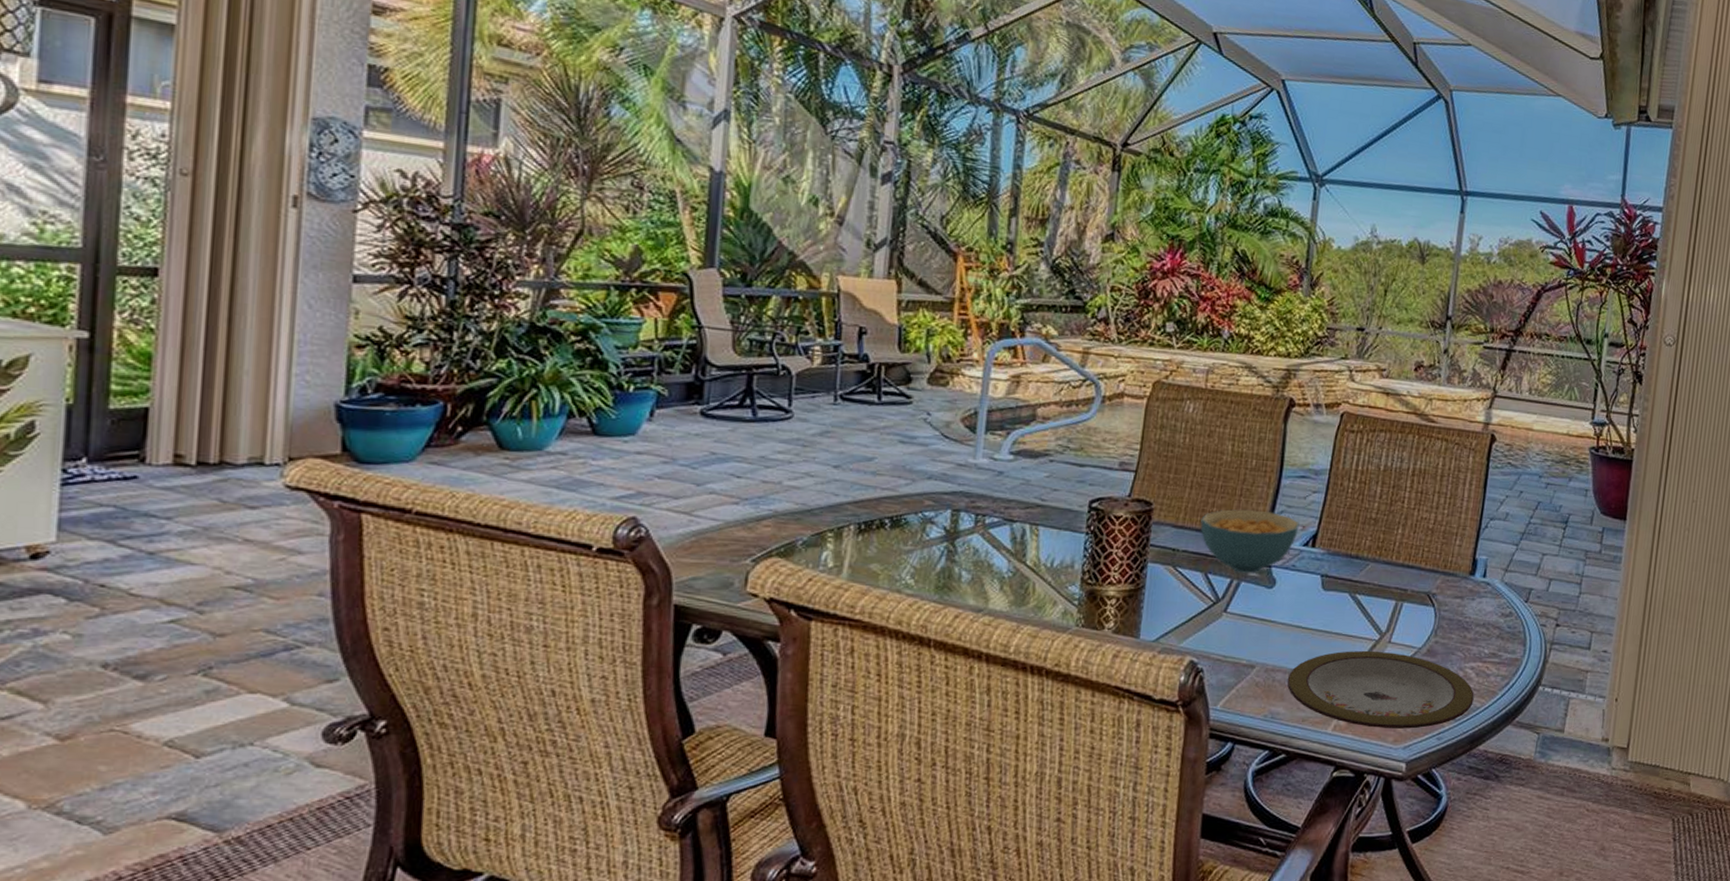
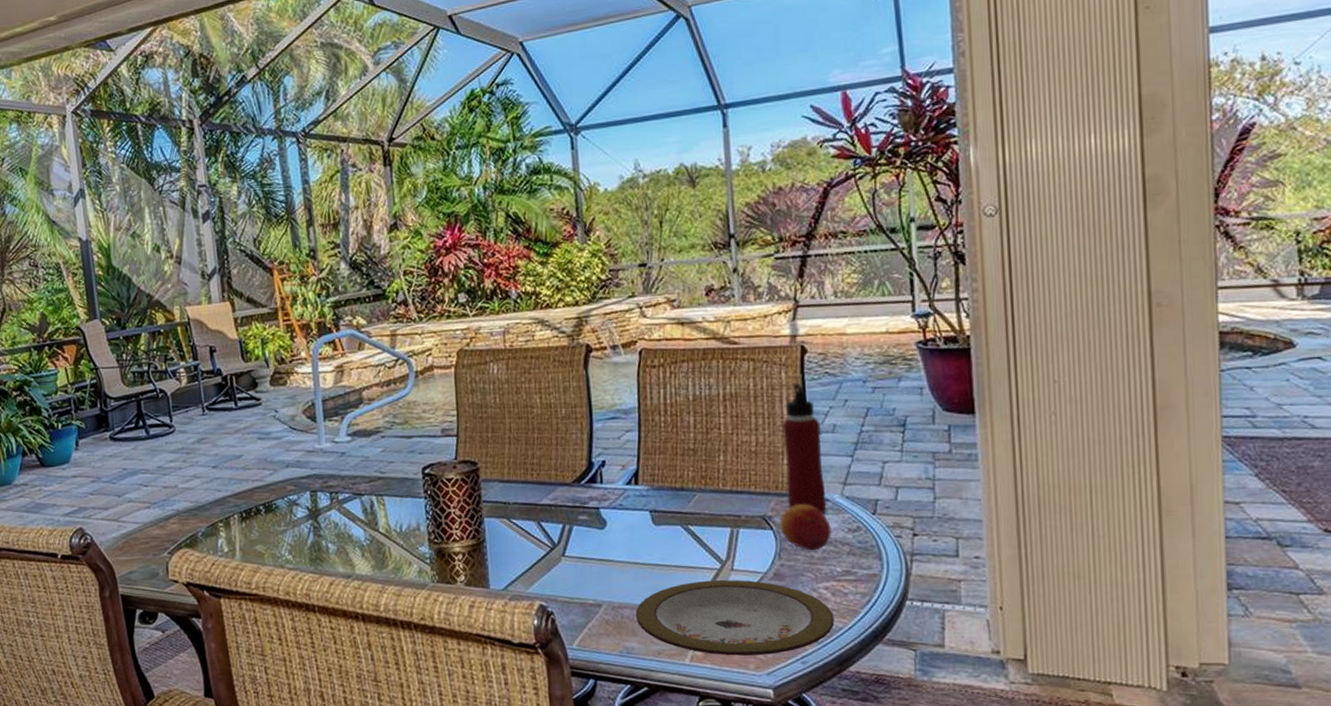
cereal bowl: present [1200,509,1300,573] -> none [524,456,619,517]
fruit: none [1441,585,1487,631] -> present [779,504,832,551]
water bottle: none [1452,468,1496,596] -> present [781,382,827,514]

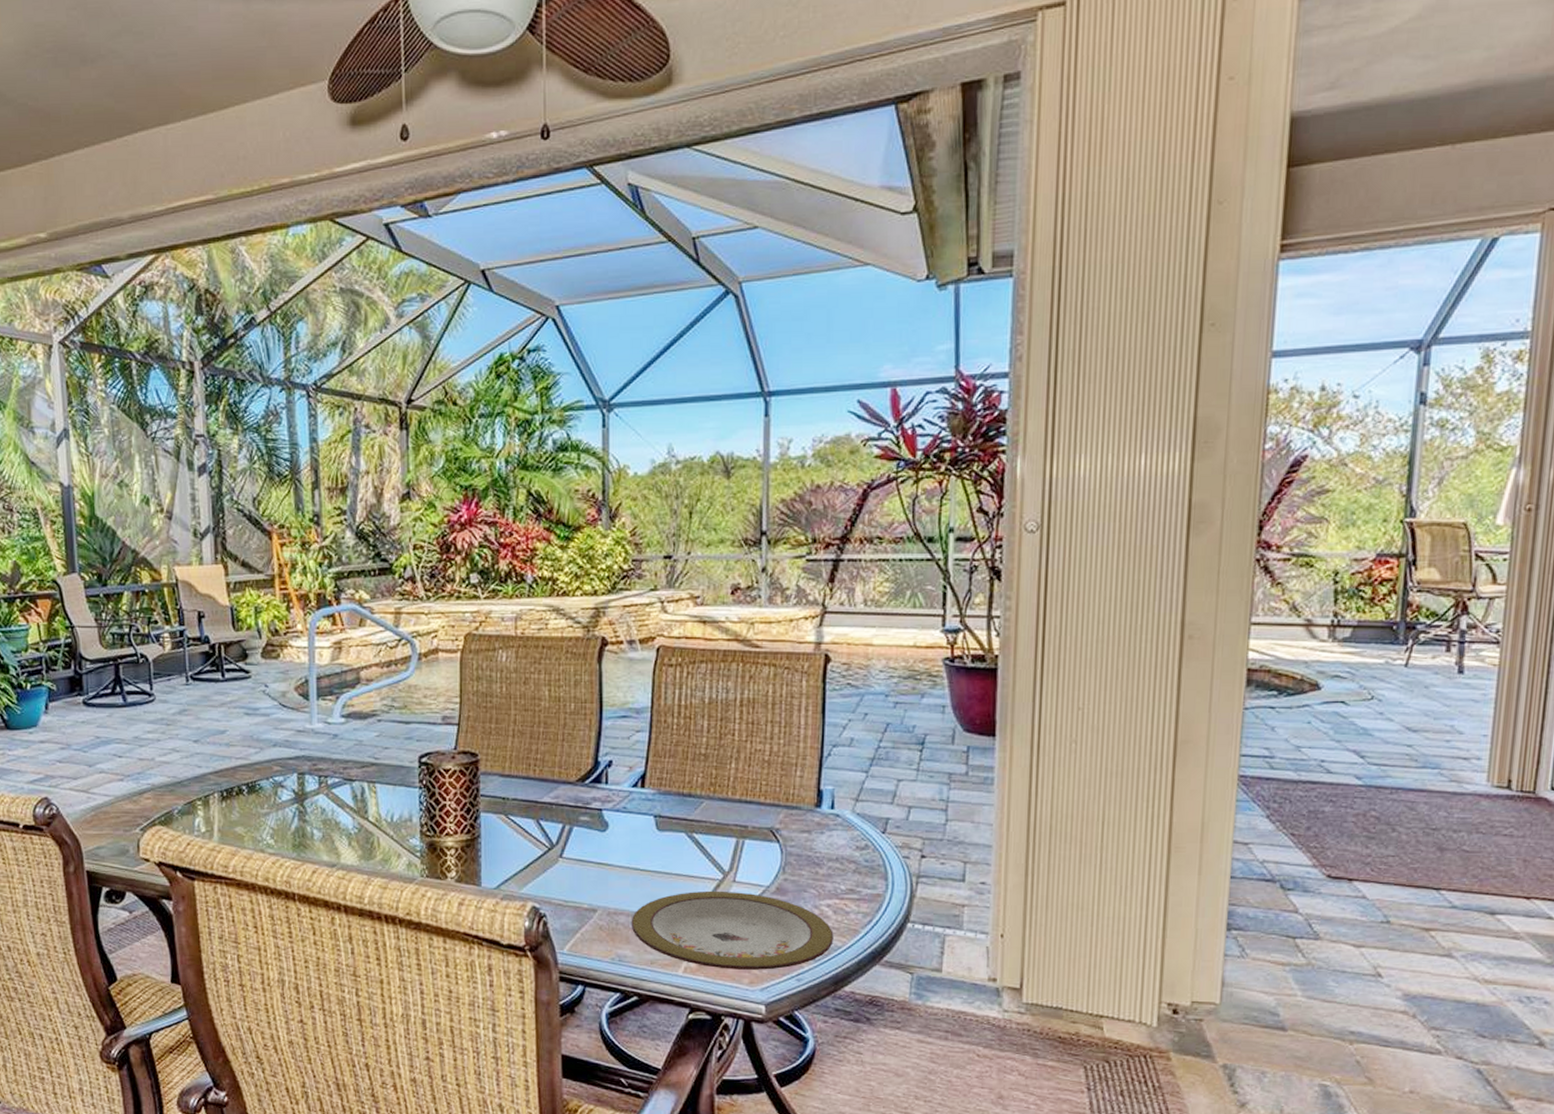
fruit: present [779,504,832,551] -> none [787,819,839,867]
water bottle: present [781,382,827,514] -> none [797,692,839,829]

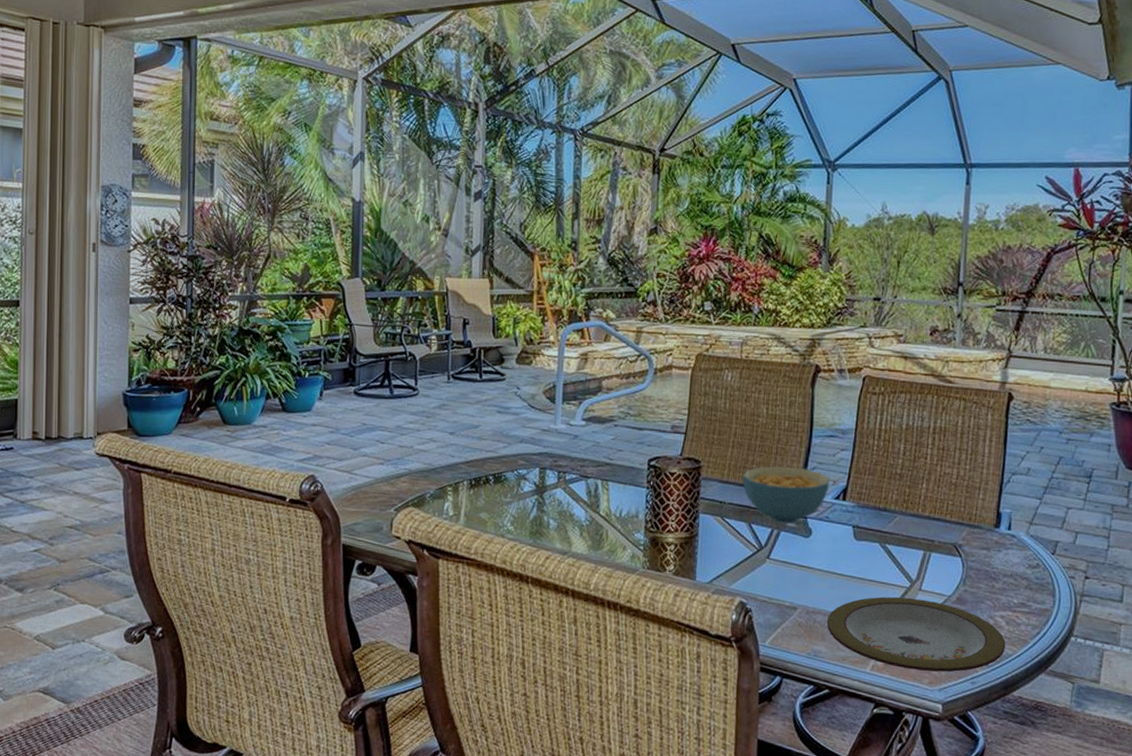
cereal bowl: none [526,754,626,817] -> present [742,466,830,524]

